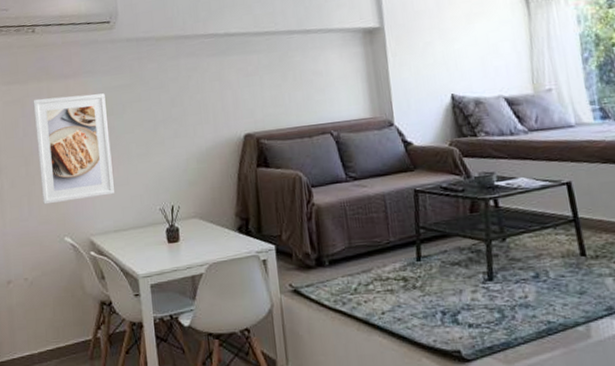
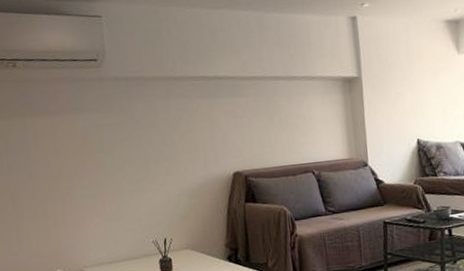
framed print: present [33,93,114,205] -> none [17,131,107,239]

